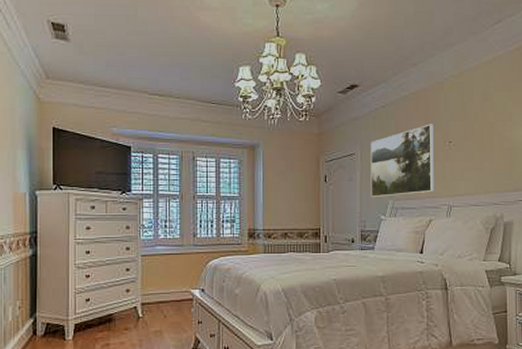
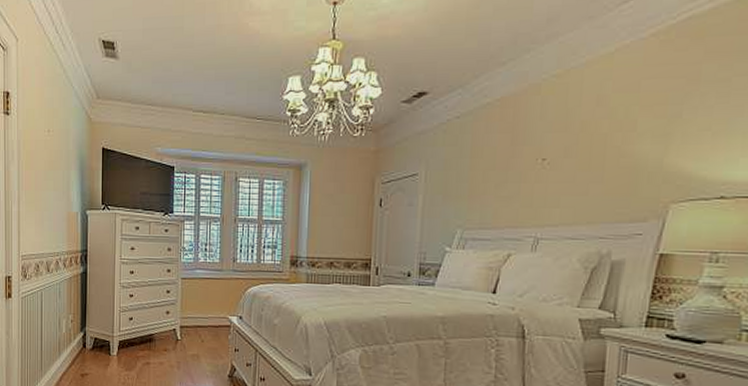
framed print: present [370,124,434,197] -> none [434,137,523,225]

